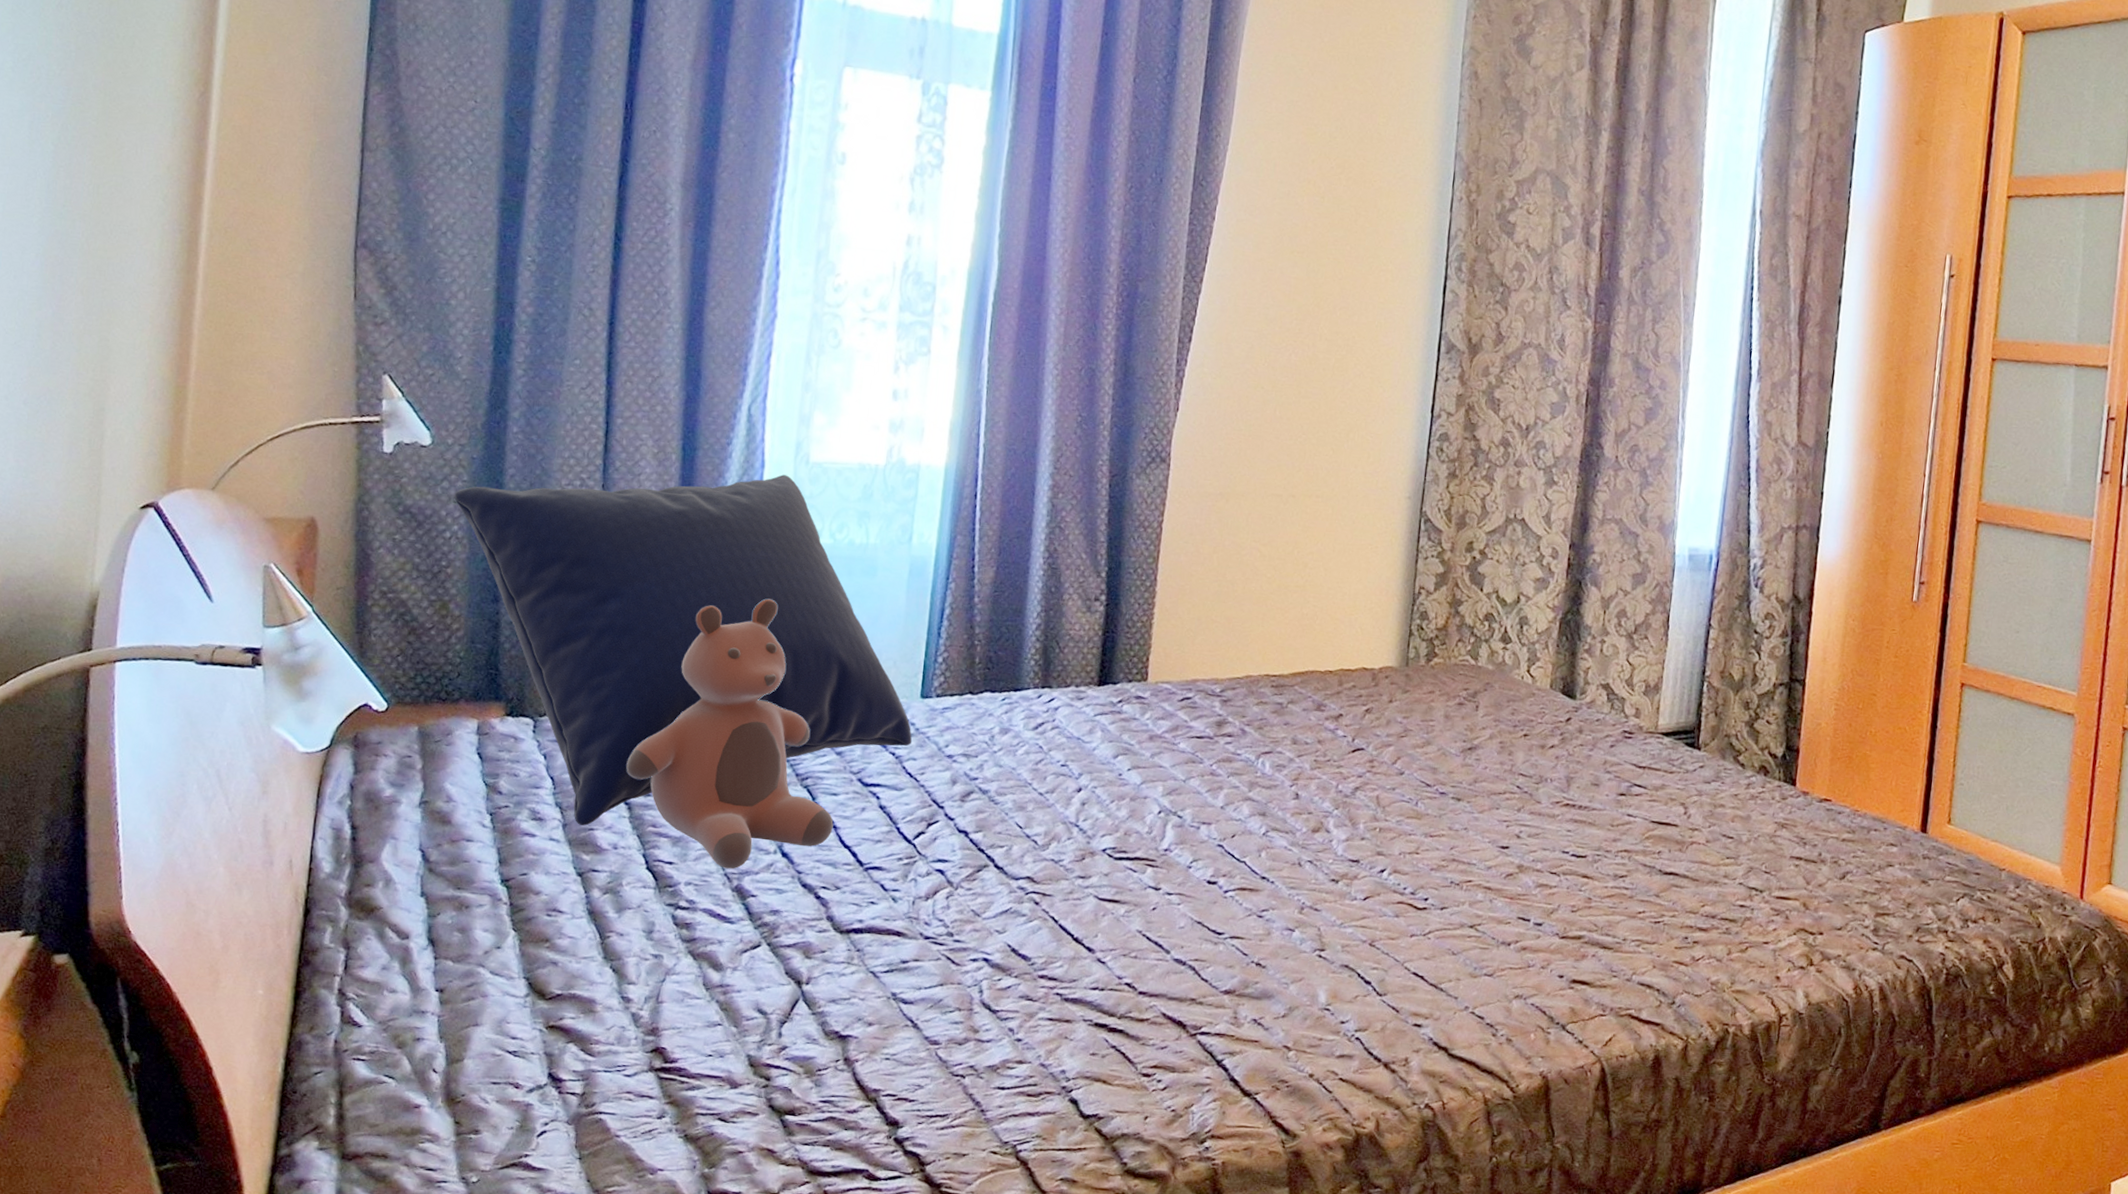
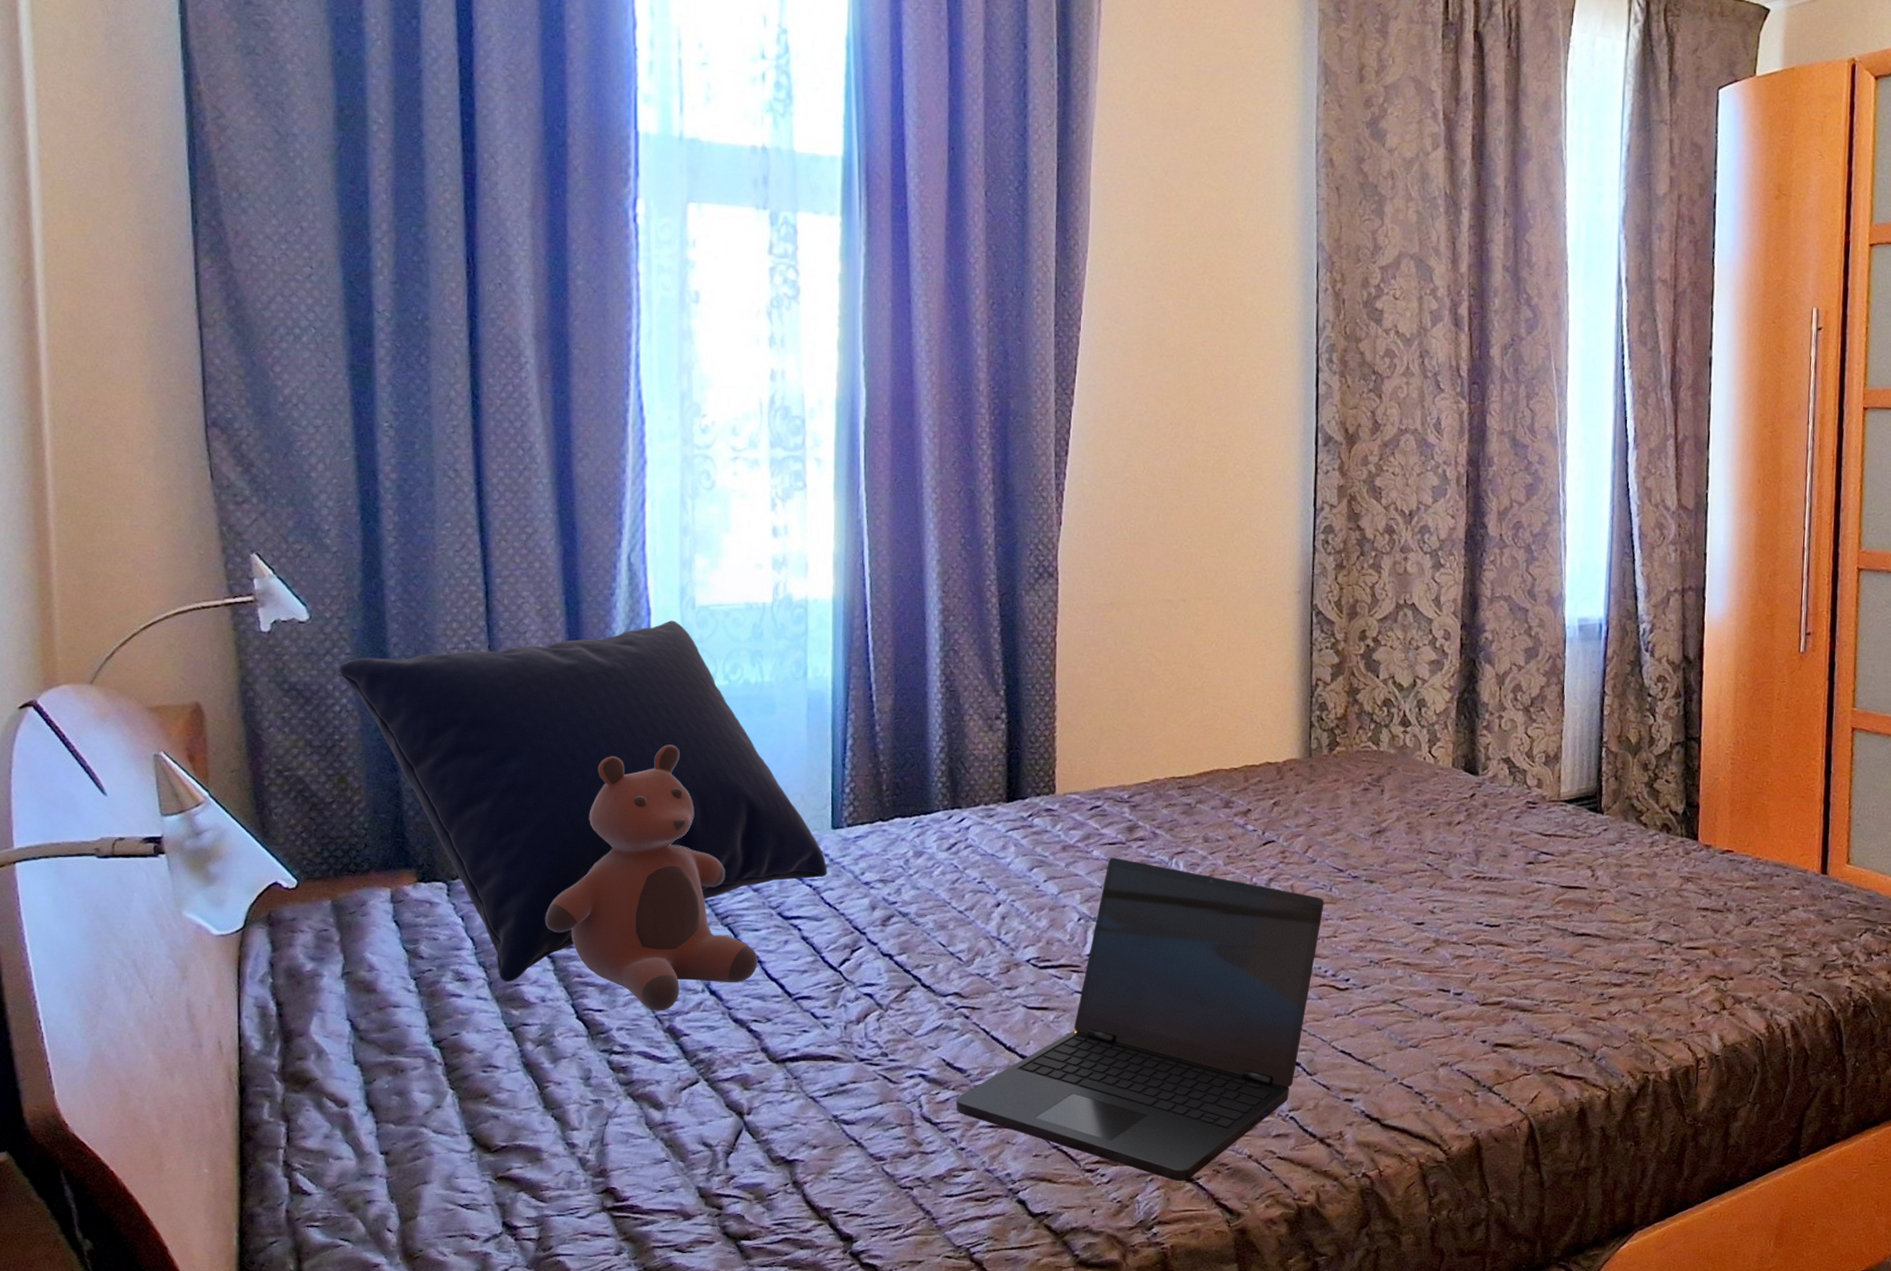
laptop: none [1017,751,1409,1096] -> present [956,858,1324,1182]

